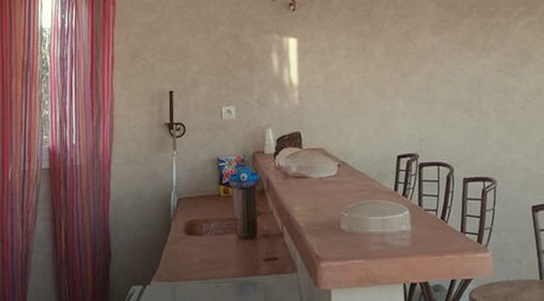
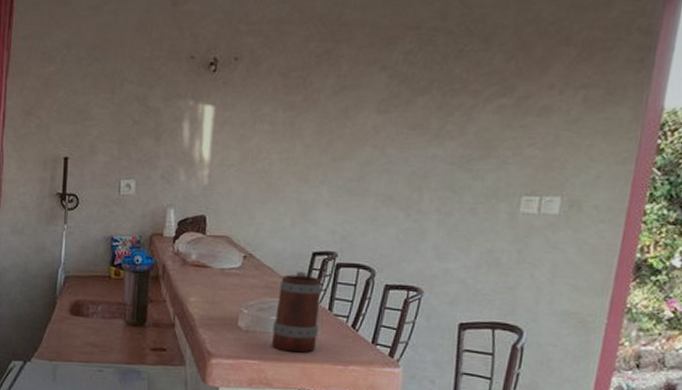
beer mug: none [372,173,413,249] -> present [272,271,322,353]

